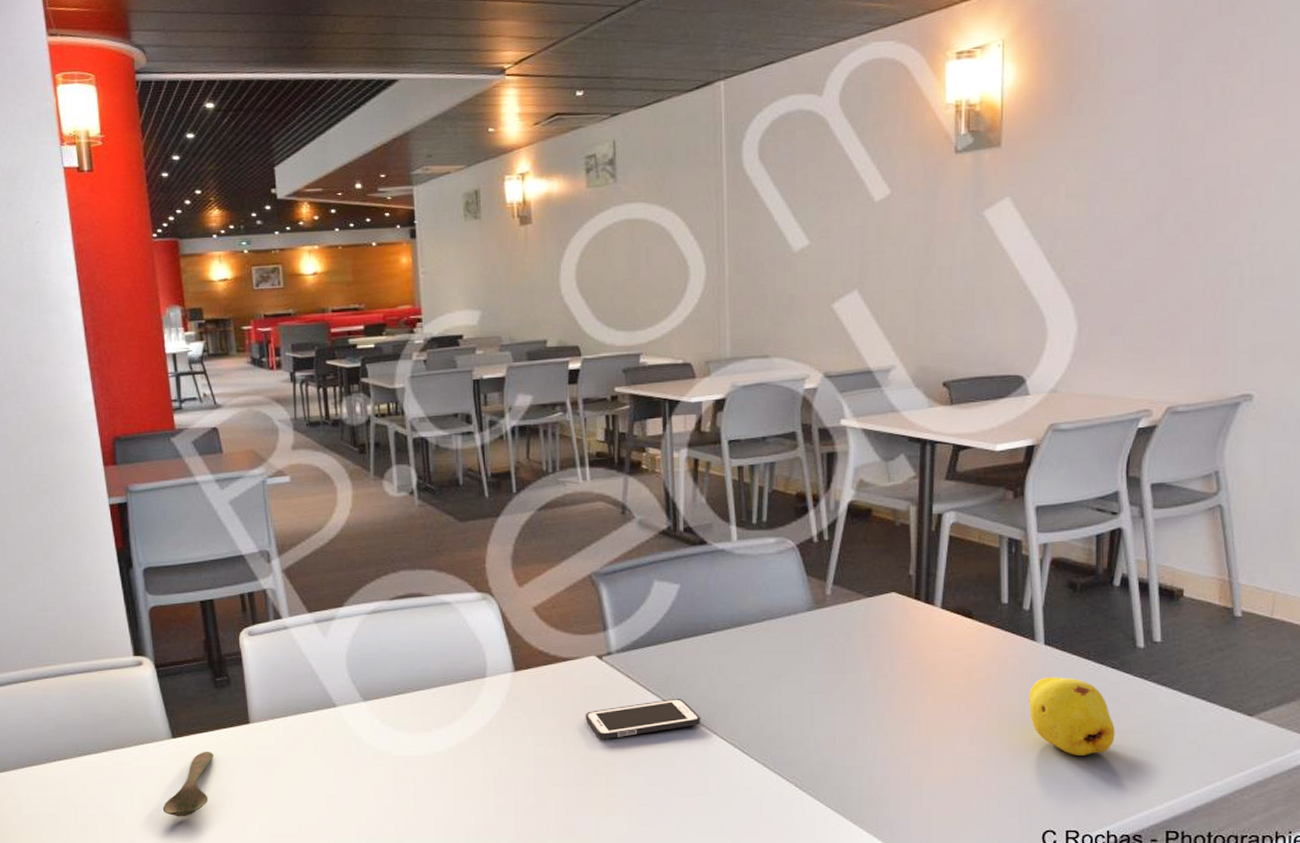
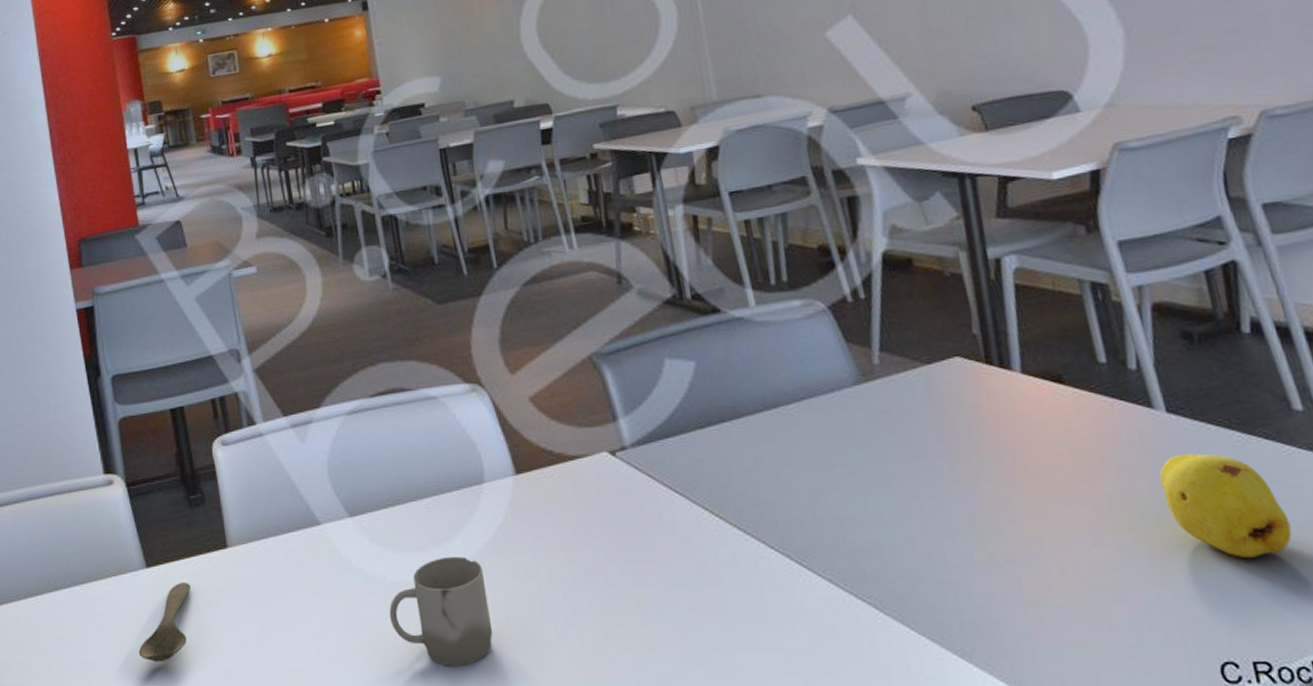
cup: none [393,736,482,824] -> present [389,556,493,666]
cell phone: present [585,699,700,740] -> none [603,500,743,555]

